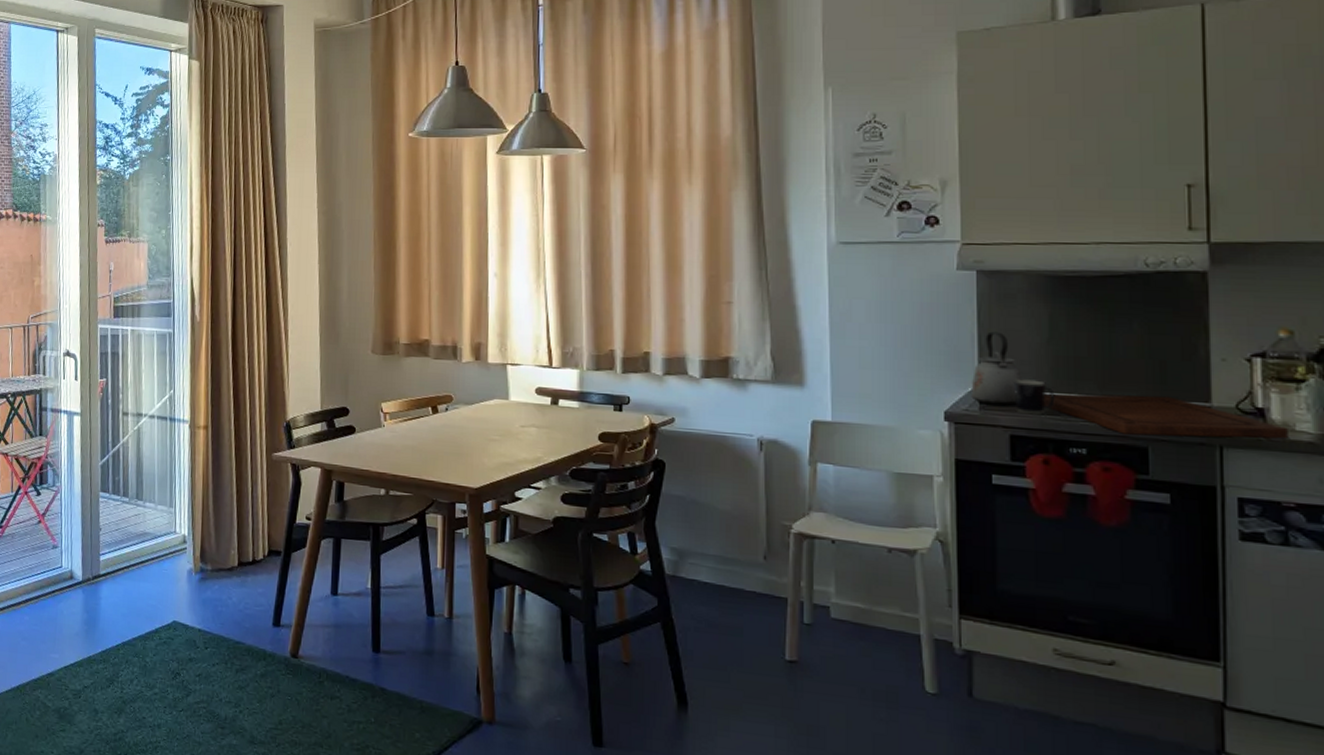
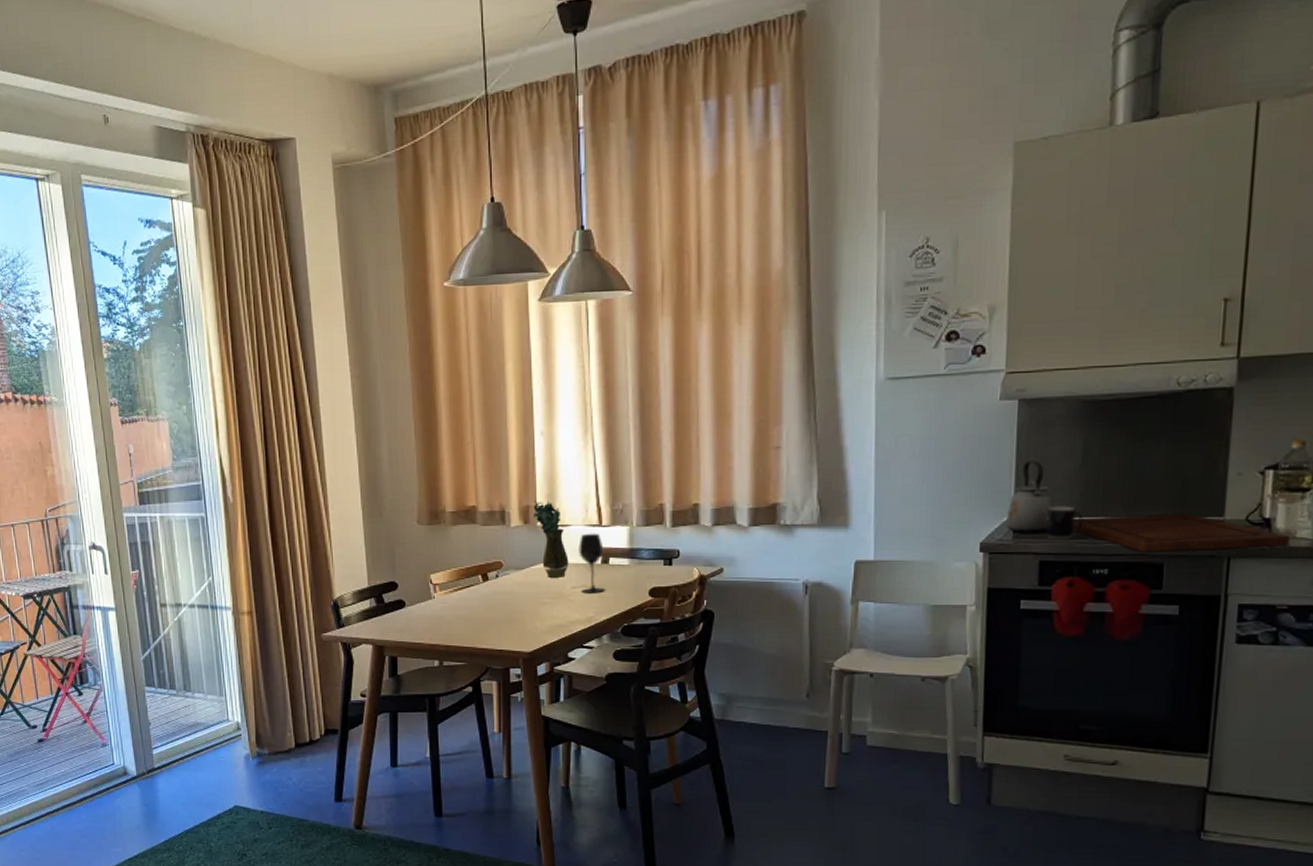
vase: none [485,338,518,415] -> present [534,500,569,577]
wineglass: none [528,373,554,434] -> present [578,533,605,594]

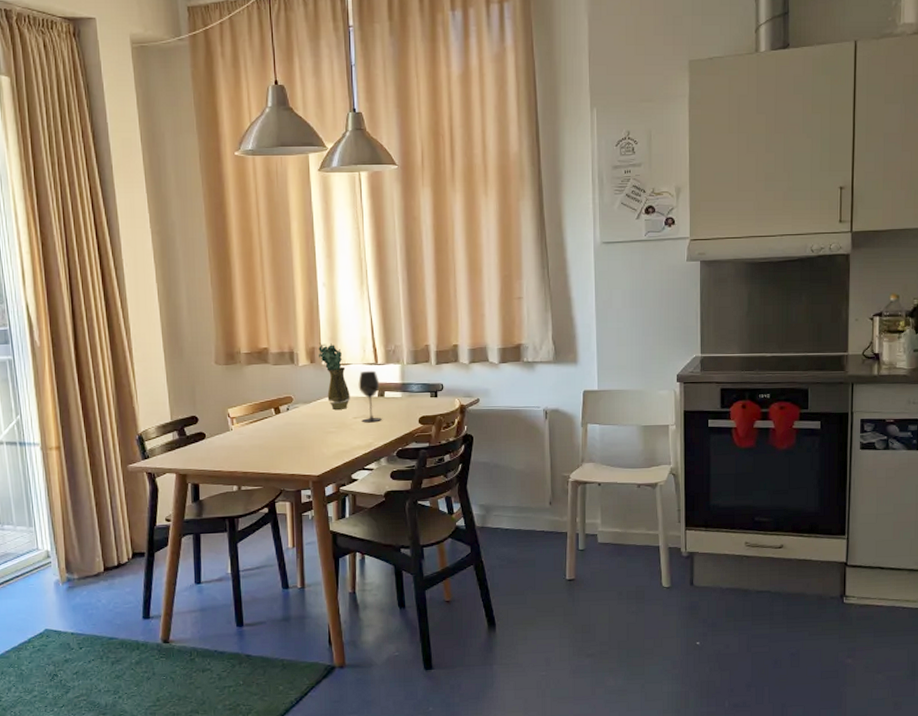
kettle: present [1006,460,1054,534] -> none [695,309,729,368]
mug: present [1045,506,1084,540] -> none [724,345,751,372]
cutting board: present [1072,513,1290,552] -> none [743,350,892,381]

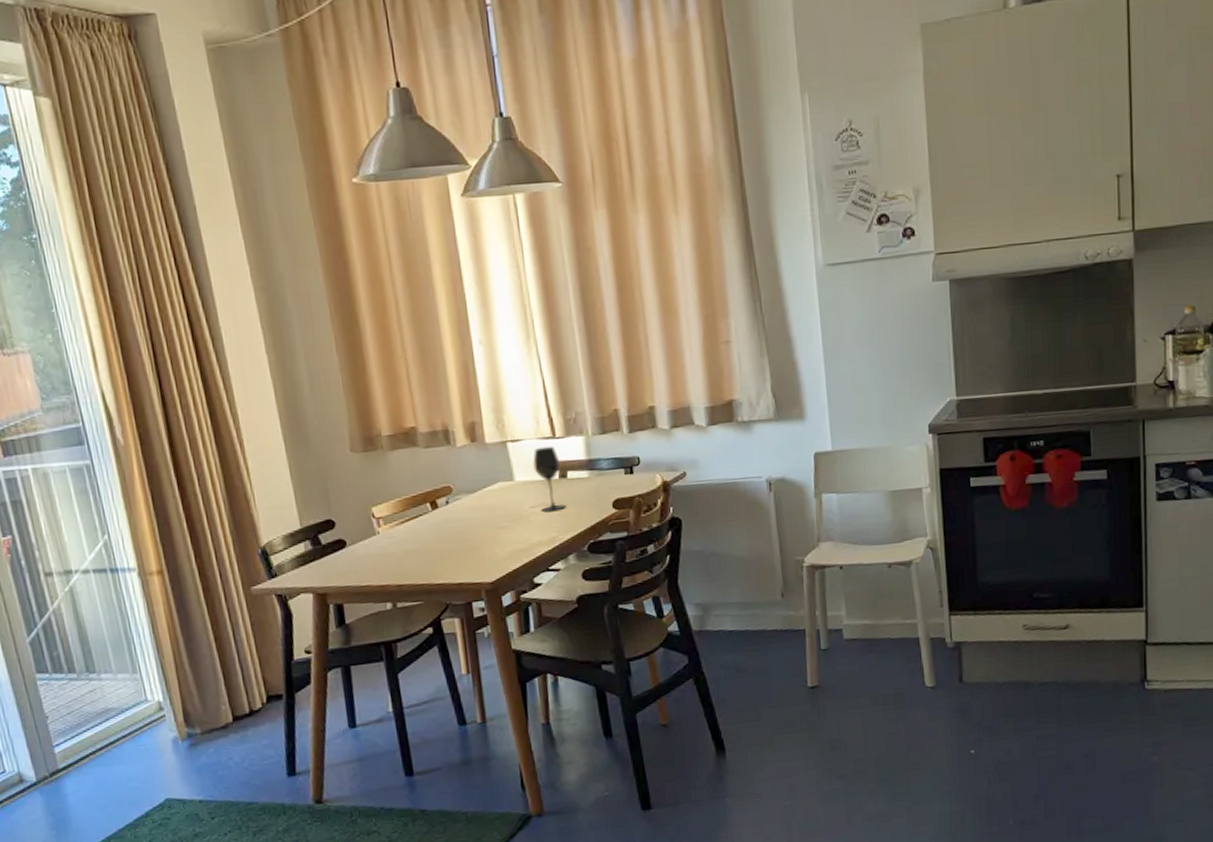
vase: present [318,342,350,410] -> none [479,415,525,499]

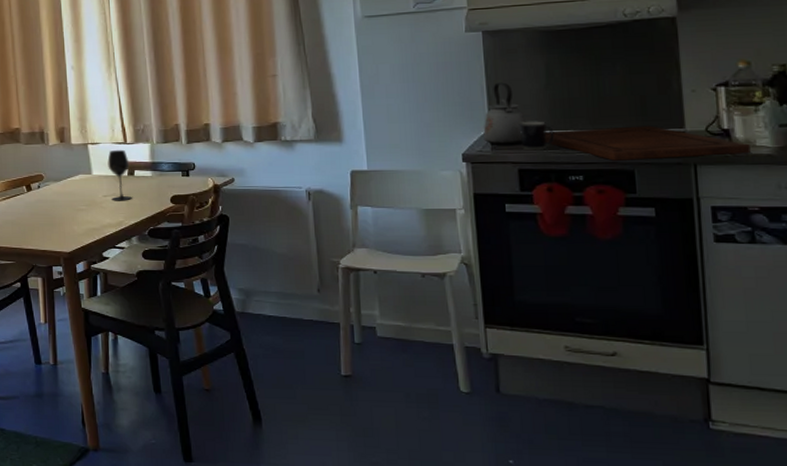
kettle: none [949,339,991,413] -> present [483,82,526,146]
mug: none [984,382,1018,417] -> present [518,121,555,151]
cutting board: none [1008,381,1191,422] -> present [544,125,751,161]

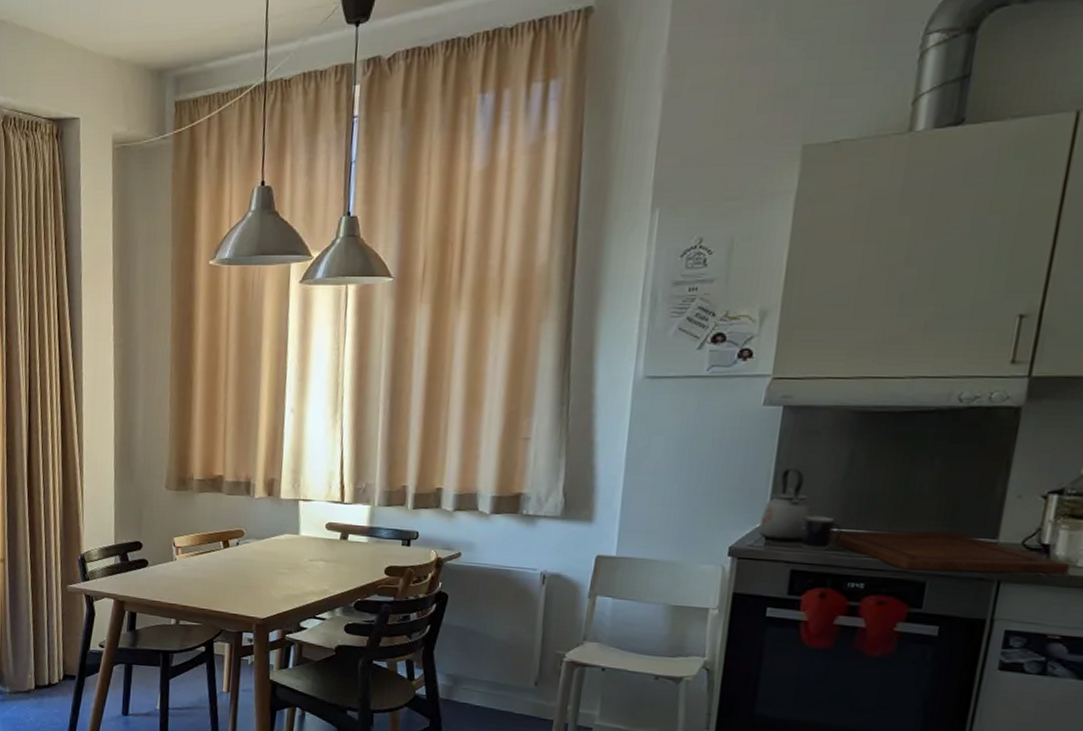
wineglass: present [107,149,132,201] -> none [318,509,344,568]

